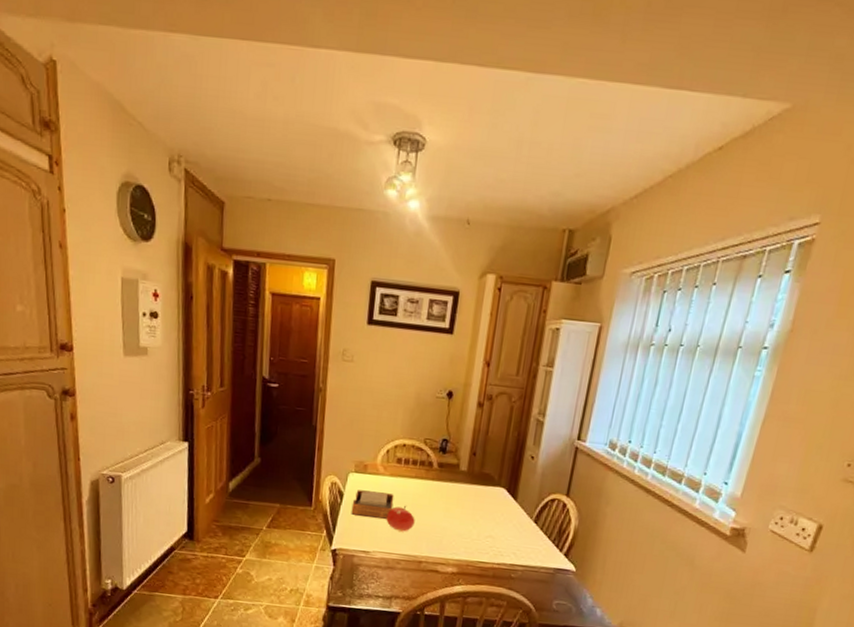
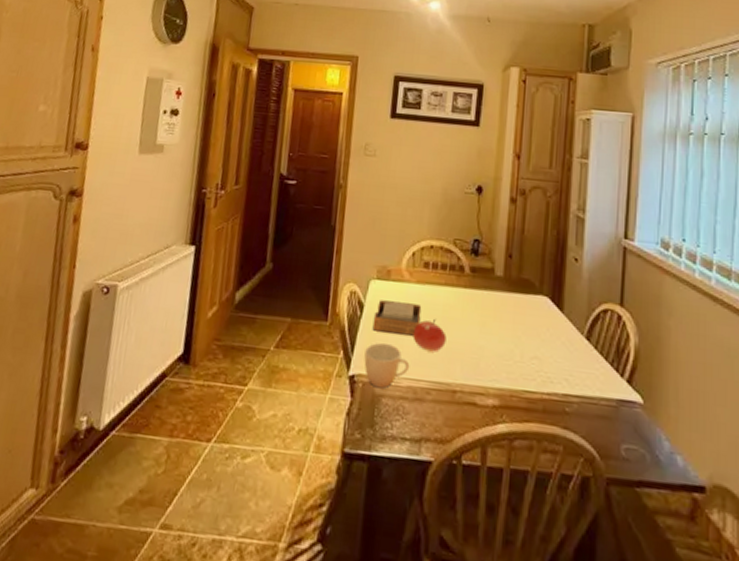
cup: none [344,524,383,560] -> present [364,342,410,389]

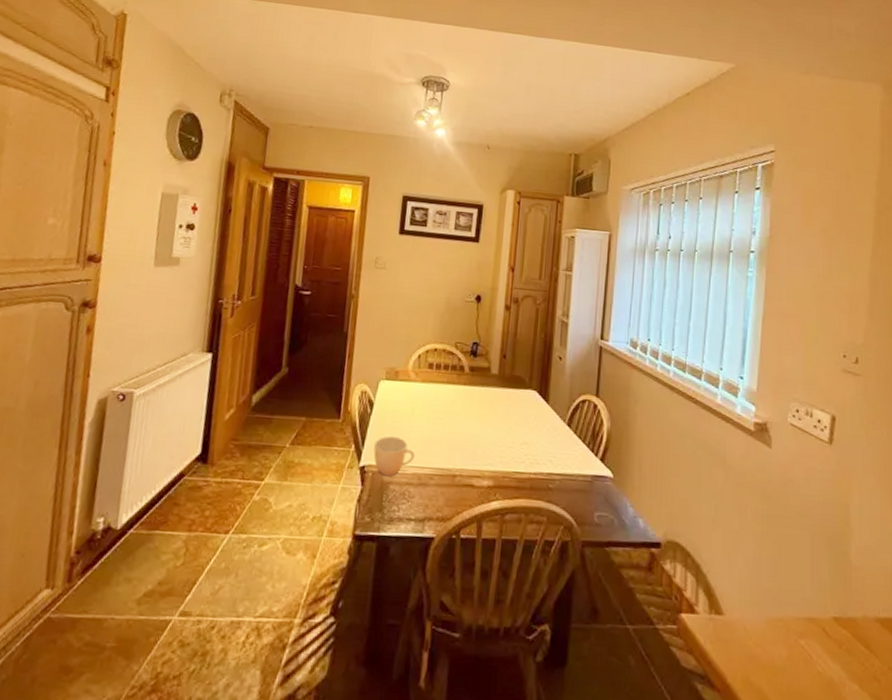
napkin holder: present [372,300,422,336] -> none [381,398,426,429]
fruit: present [412,318,447,352] -> none [418,413,448,443]

